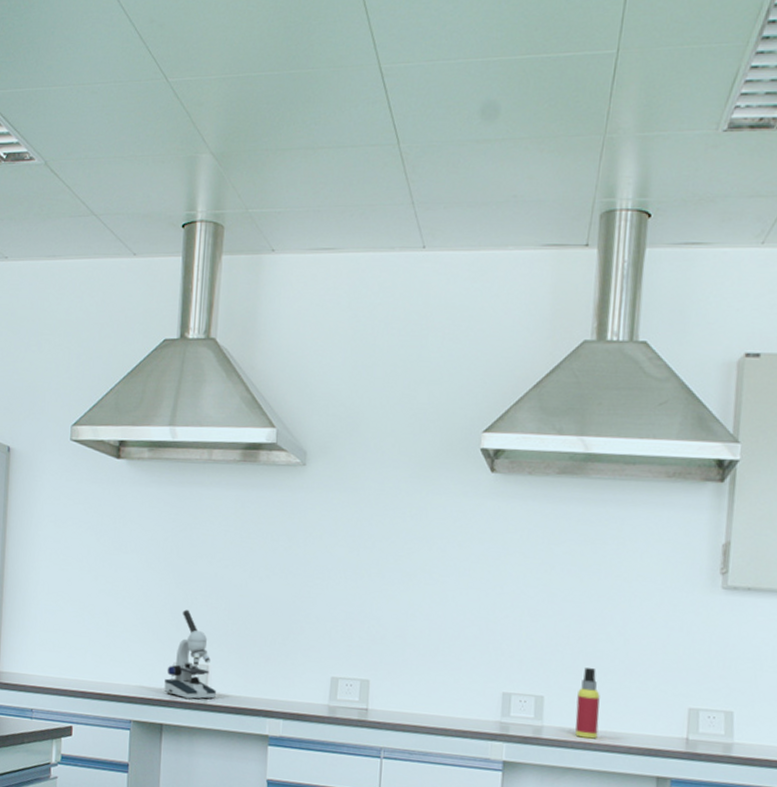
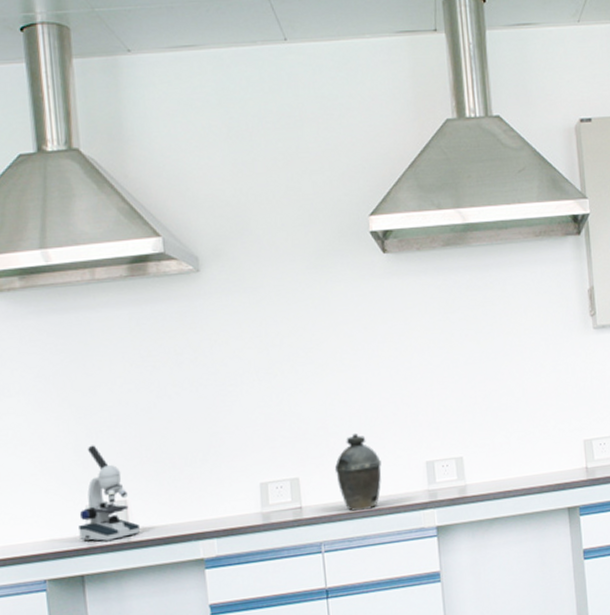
kettle: none [406,648,455,727] -> present [334,432,382,511]
spray bottle: present [575,667,600,739] -> none [491,421,514,488]

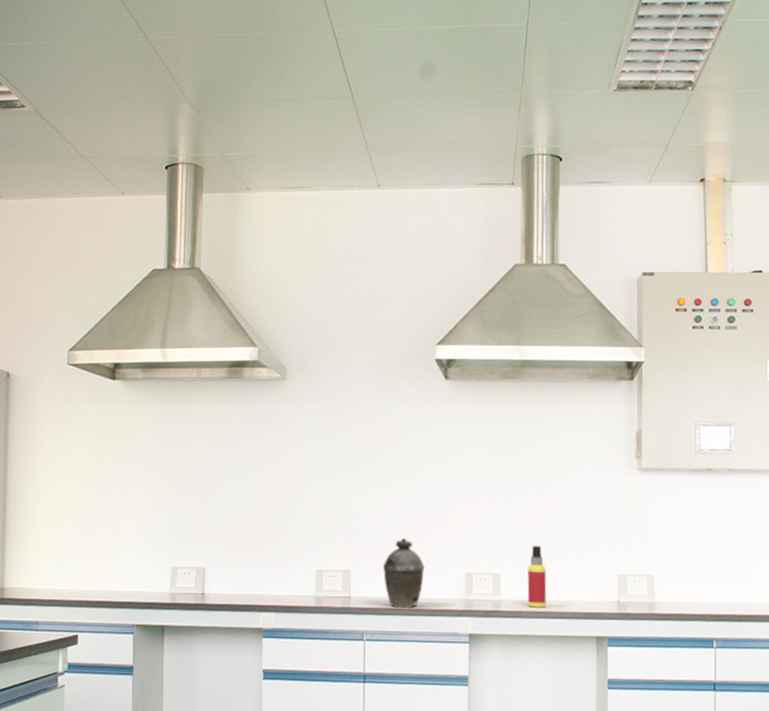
microscope: present [79,445,141,542] -> none [164,517,214,601]
spray bottle: none [491,421,514,488] -> present [527,545,547,608]

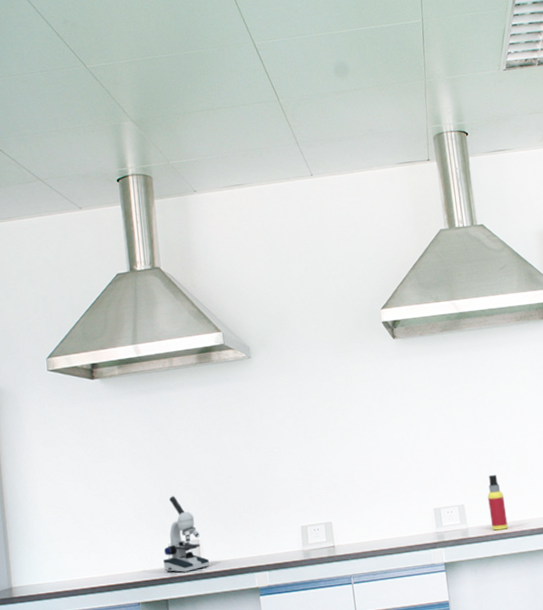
microscope: none [164,517,214,601] -> present [163,496,210,573]
kettle: present [382,537,425,608] -> none [359,485,398,550]

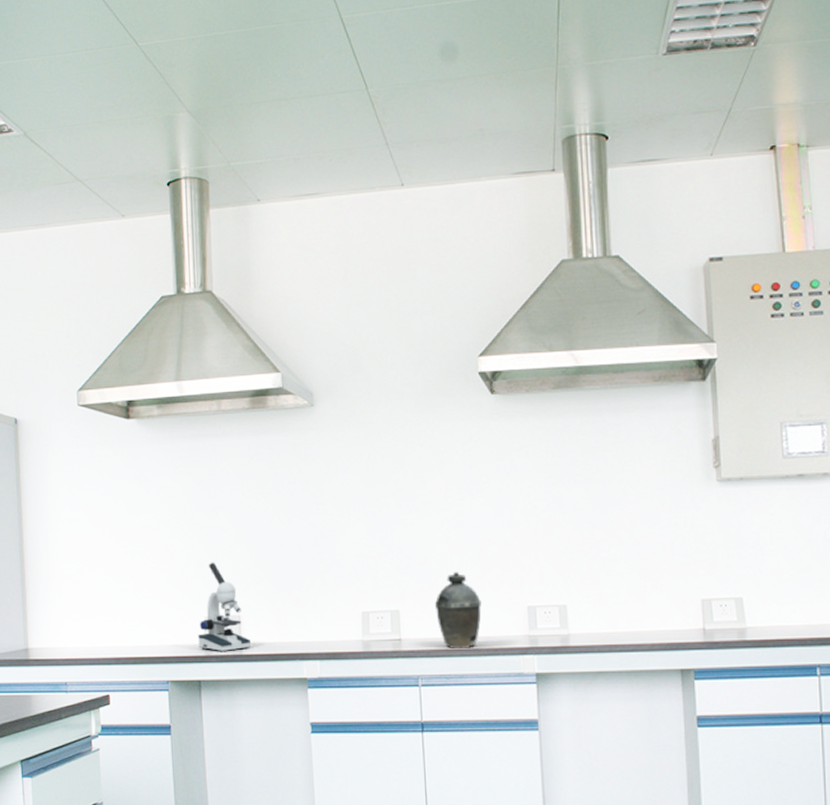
kettle: none [359,485,398,550] -> present [434,571,482,648]
spray bottle: present [487,474,508,531] -> none [598,571,621,641]

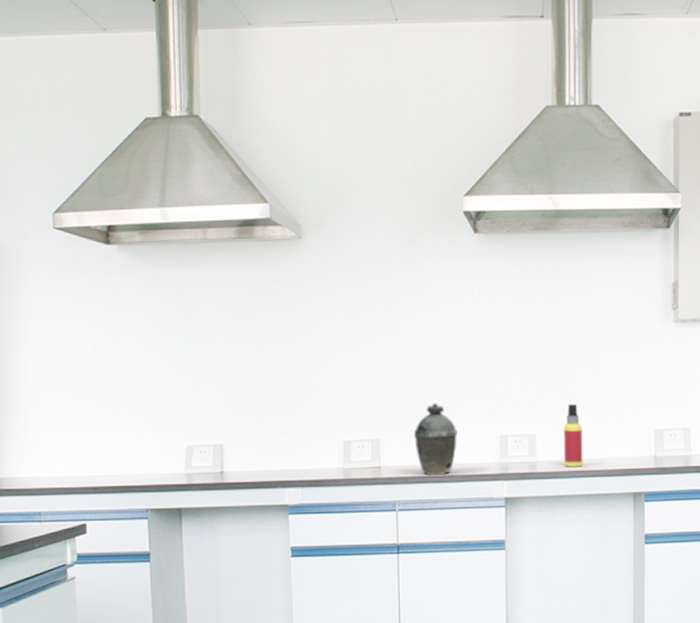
microscope: present [198,562,252,652] -> none [179,391,234,481]
spray bottle: none [598,571,621,641] -> present [563,403,583,467]

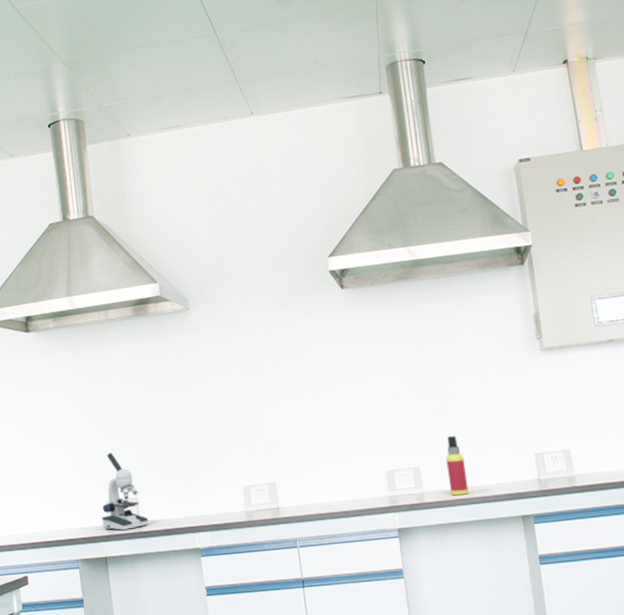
microscope: none [179,391,234,481] -> present [102,452,149,531]
kettle: present [413,402,457,475] -> none [305,444,347,513]

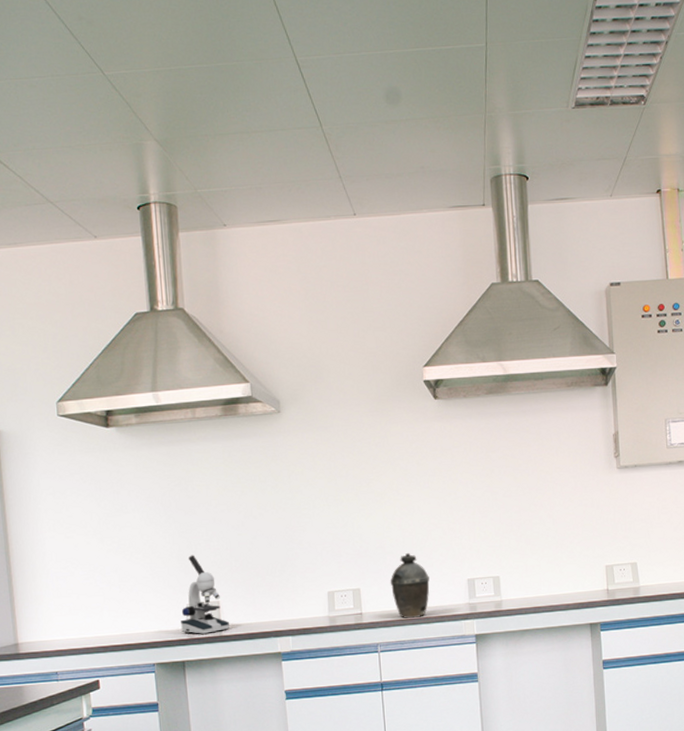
kettle: none [305,444,347,513] -> present [390,552,430,618]
spray bottle: present [446,435,469,496] -> none [524,546,543,604]

